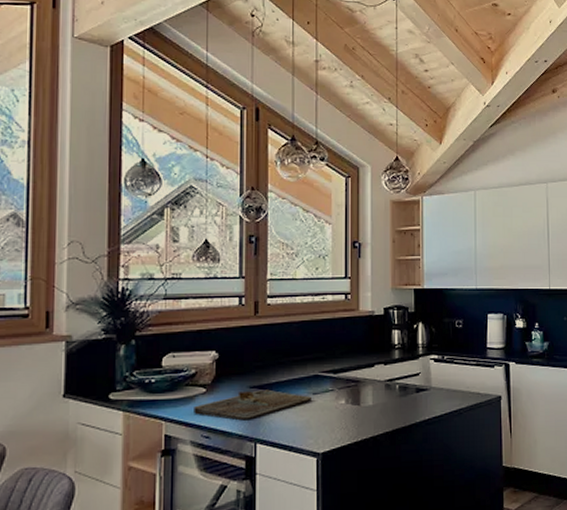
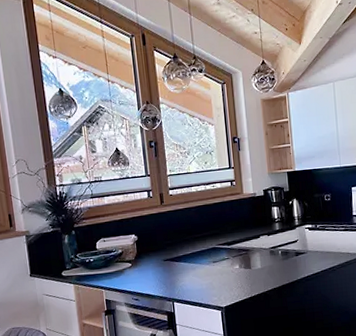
cutting board: present [194,389,313,421] -> none [124,261,213,286]

